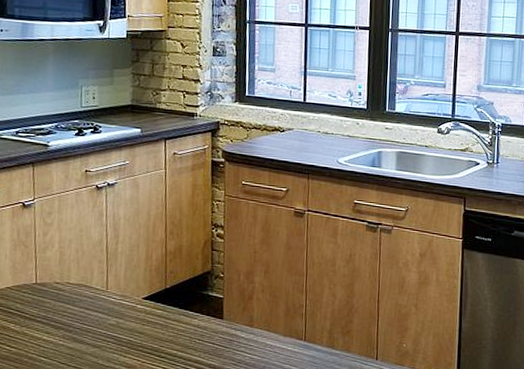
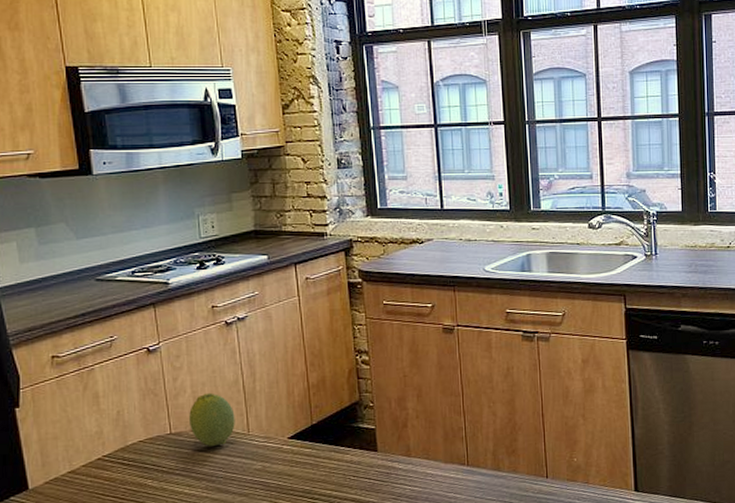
fruit: none [54,249,96,299] -> present [189,392,235,446]

